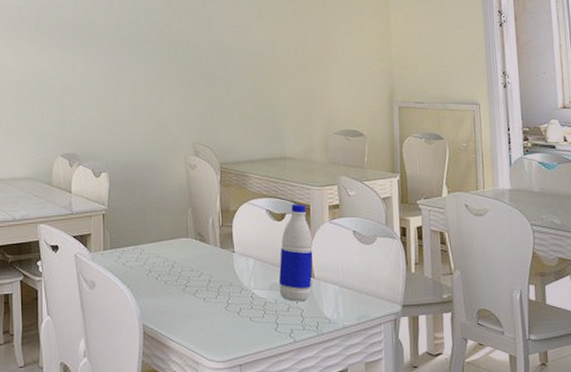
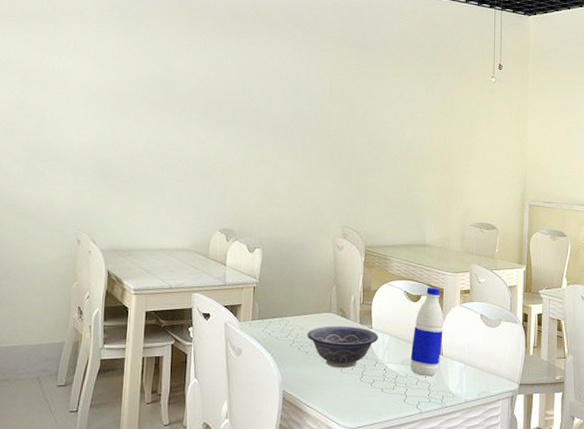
decorative bowl: none [164,251,243,297] -> present [306,326,379,368]

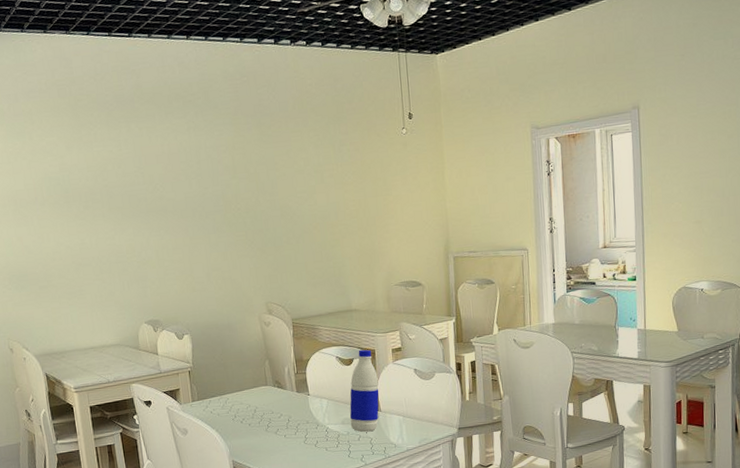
decorative bowl: present [306,326,379,368] -> none [247,395,317,435]

